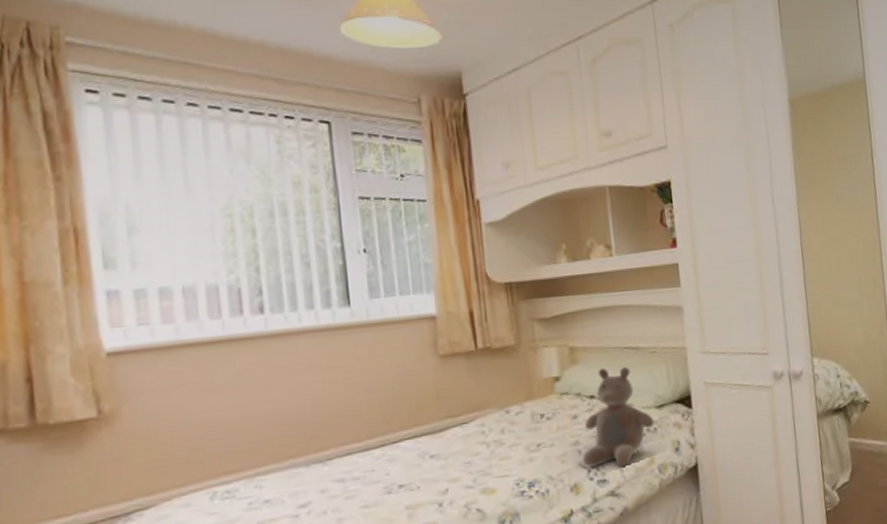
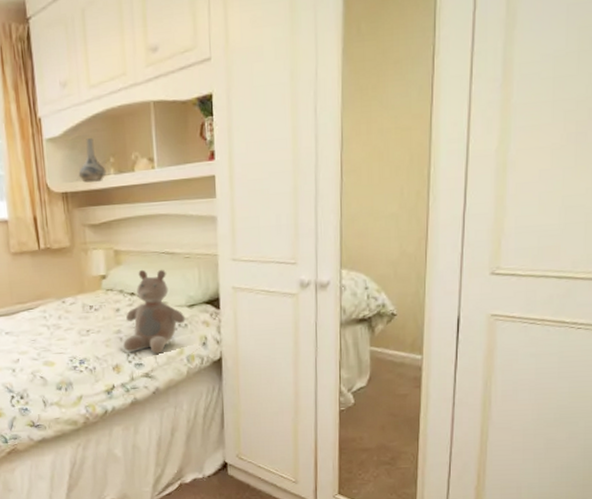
decorative vase: none [525,222,558,272] -> present [78,137,106,183]

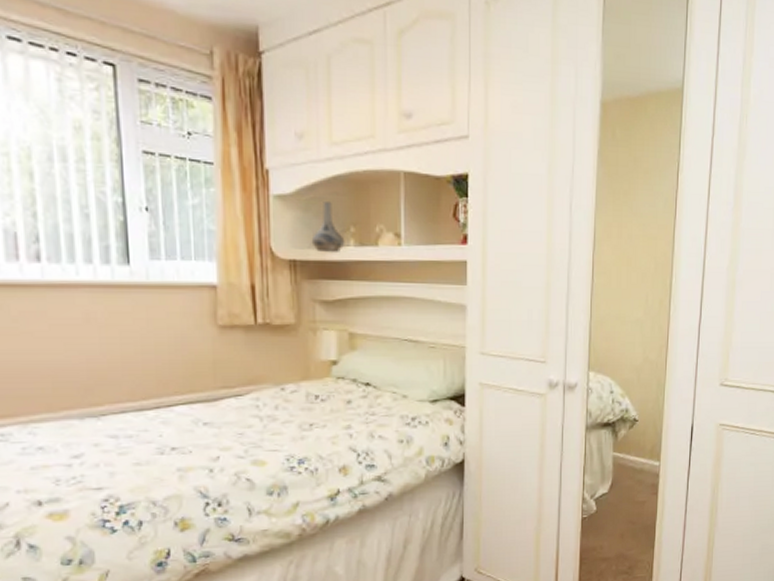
bear: present [123,269,186,354] -> none [353,357,427,454]

